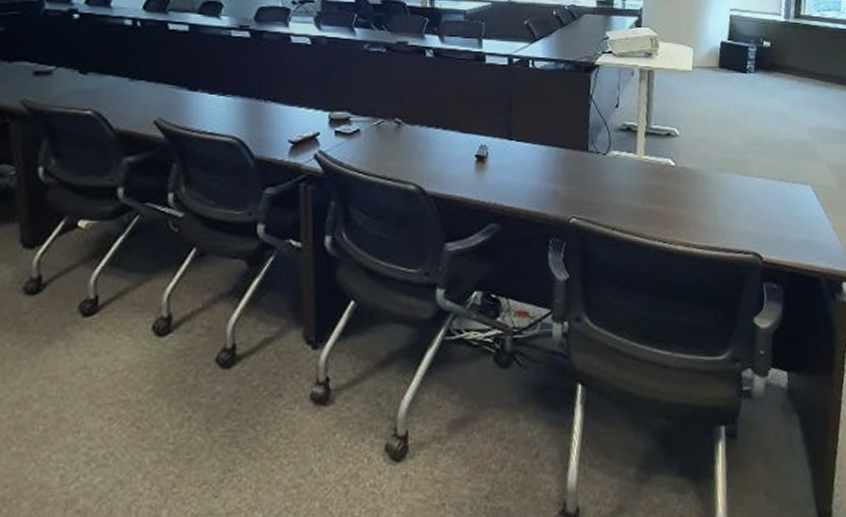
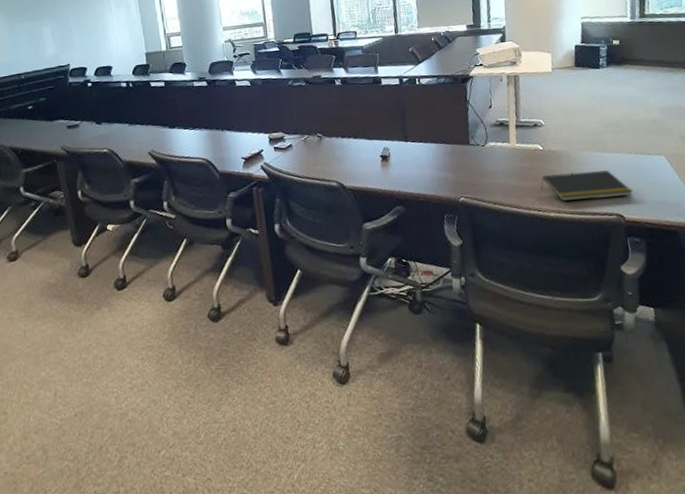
notepad: none [669,197,774,233] -> present [541,170,634,201]

